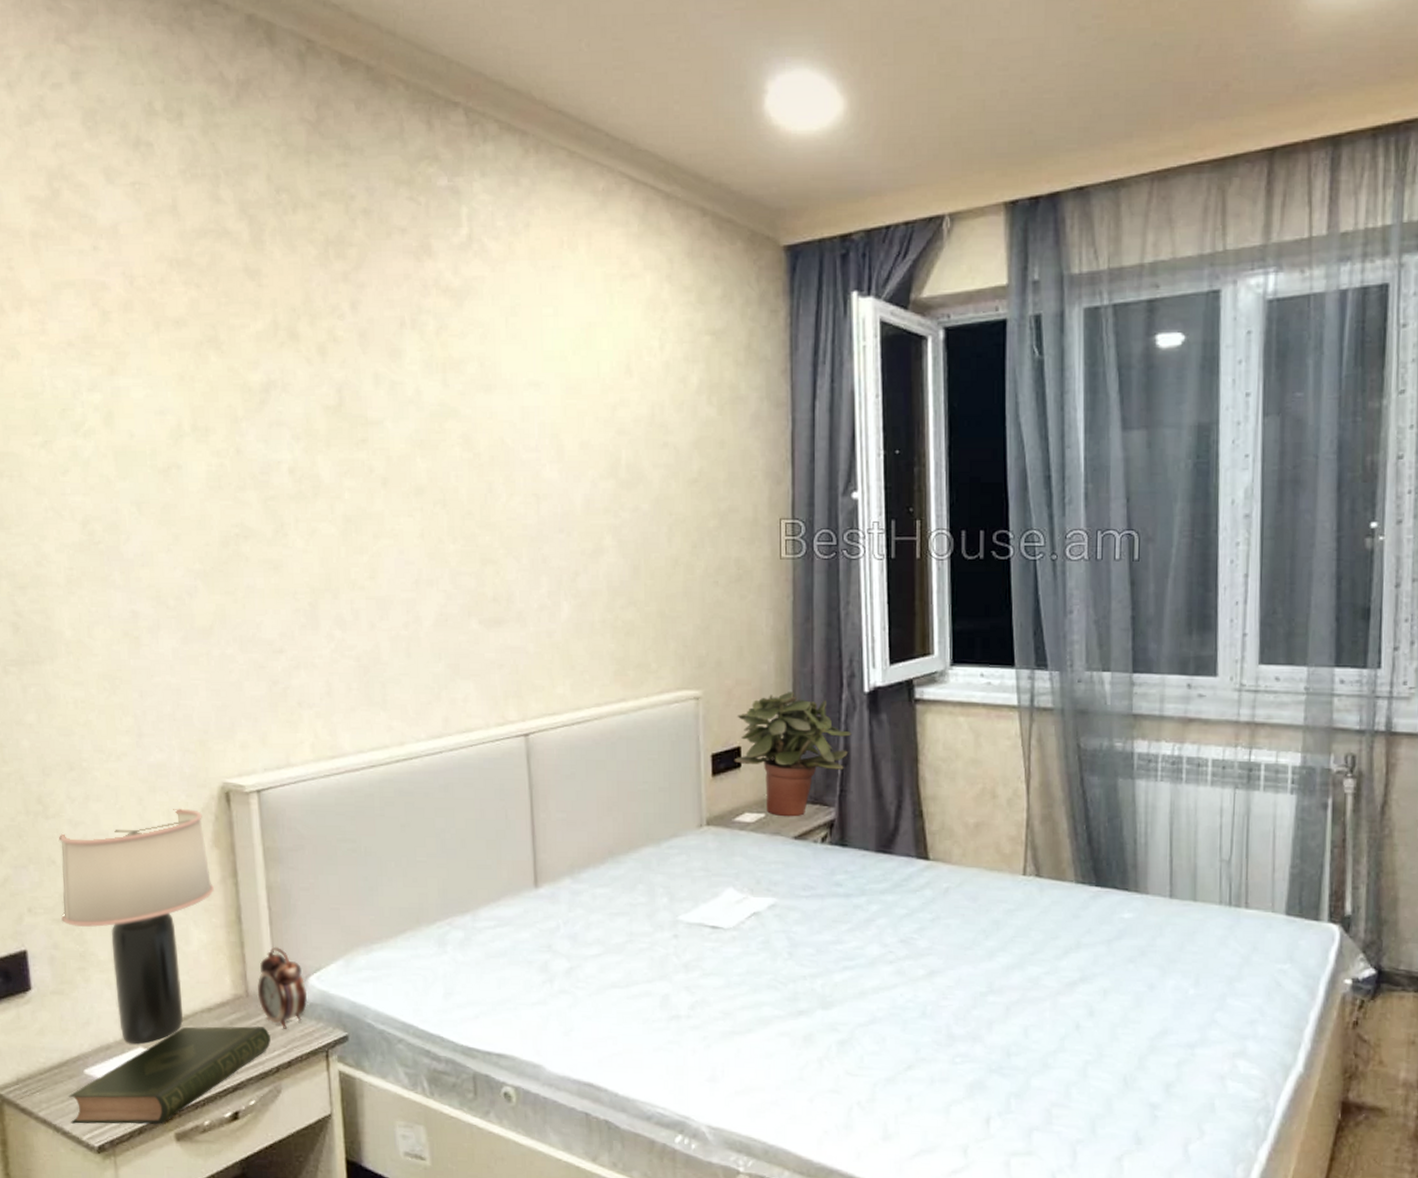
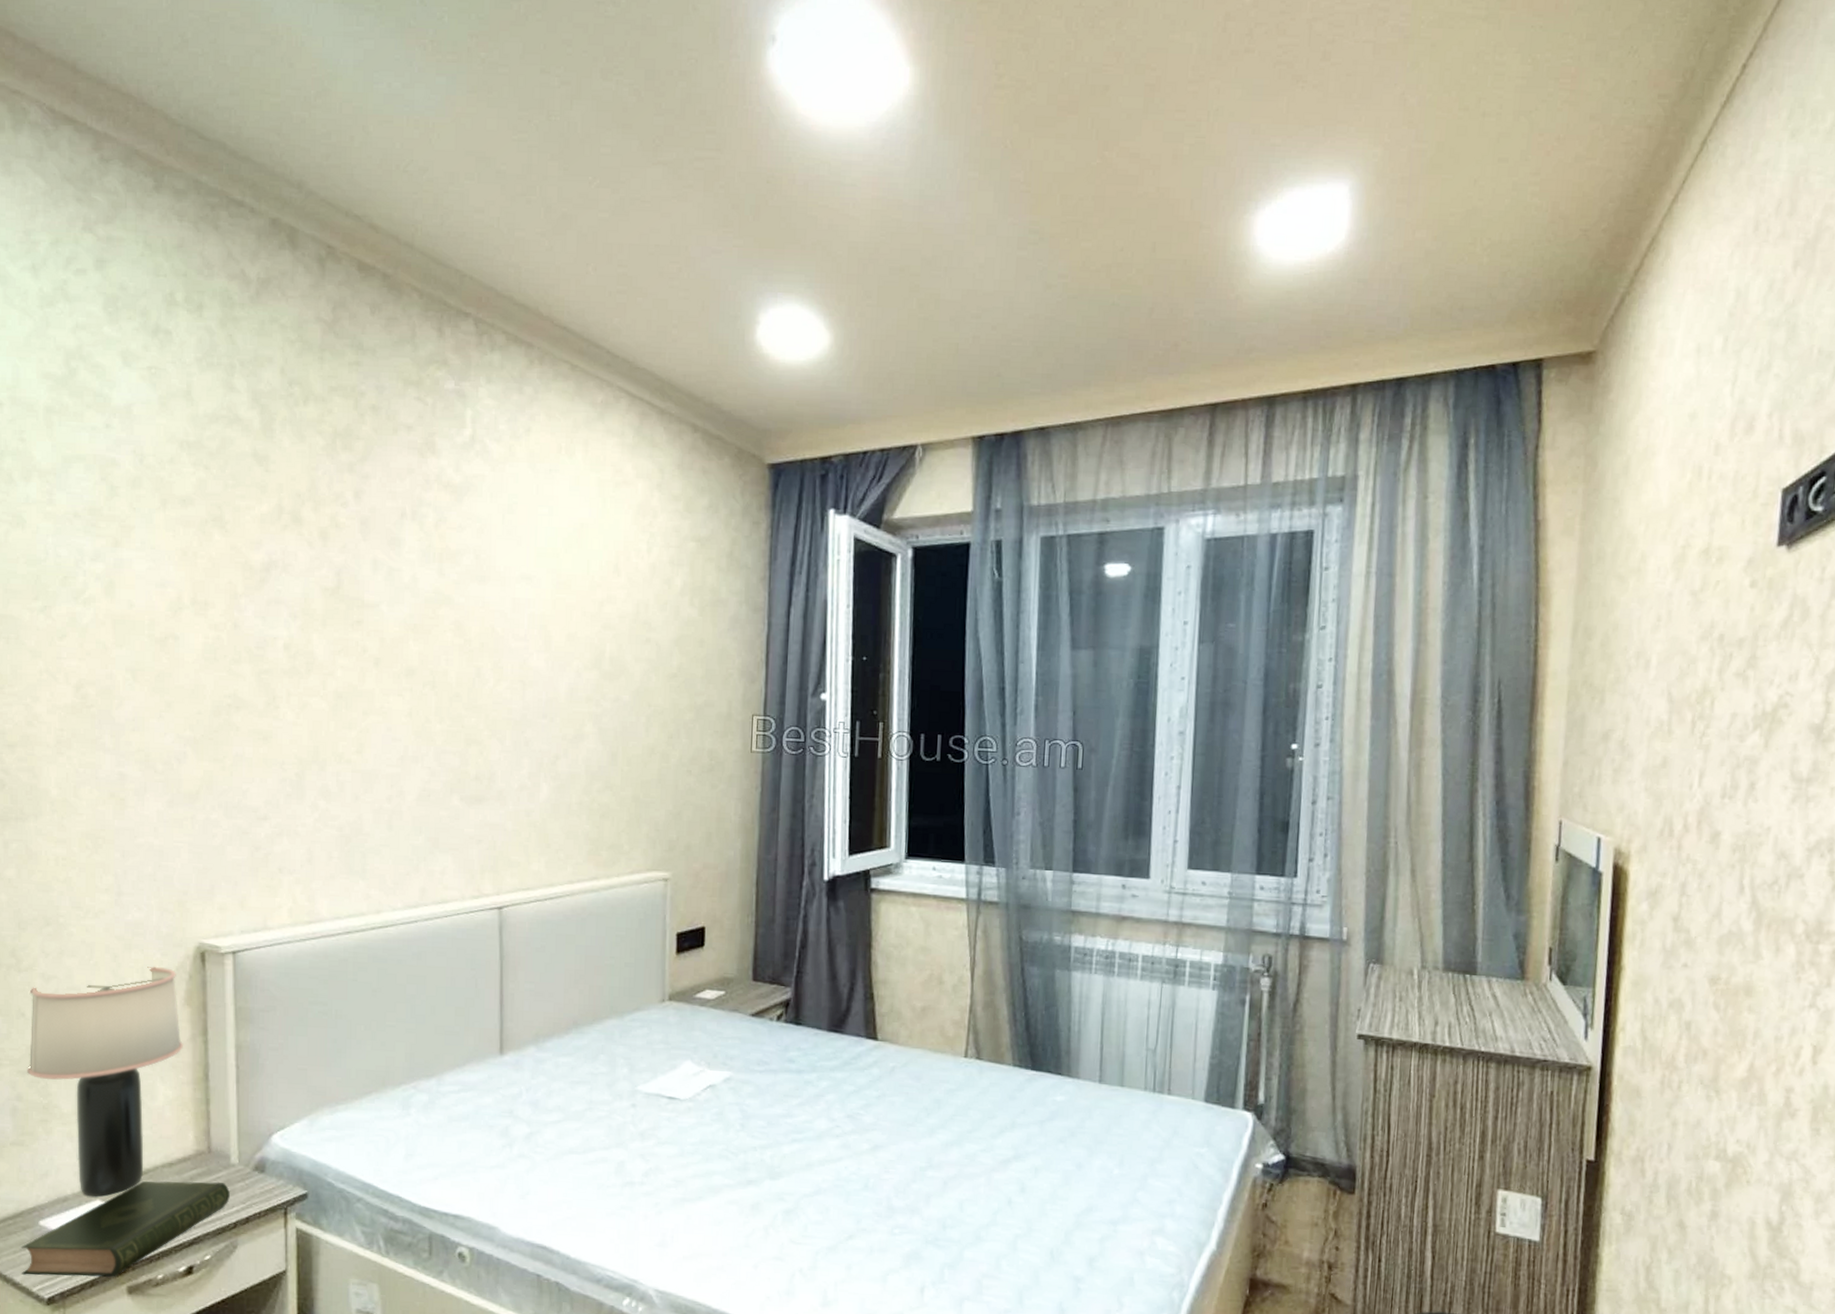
alarm clock: present [257,946,307,1029] -> none [221,1104,269,1186]
potted plant: present [734,692,852,817] -> none [698,877,810,996]

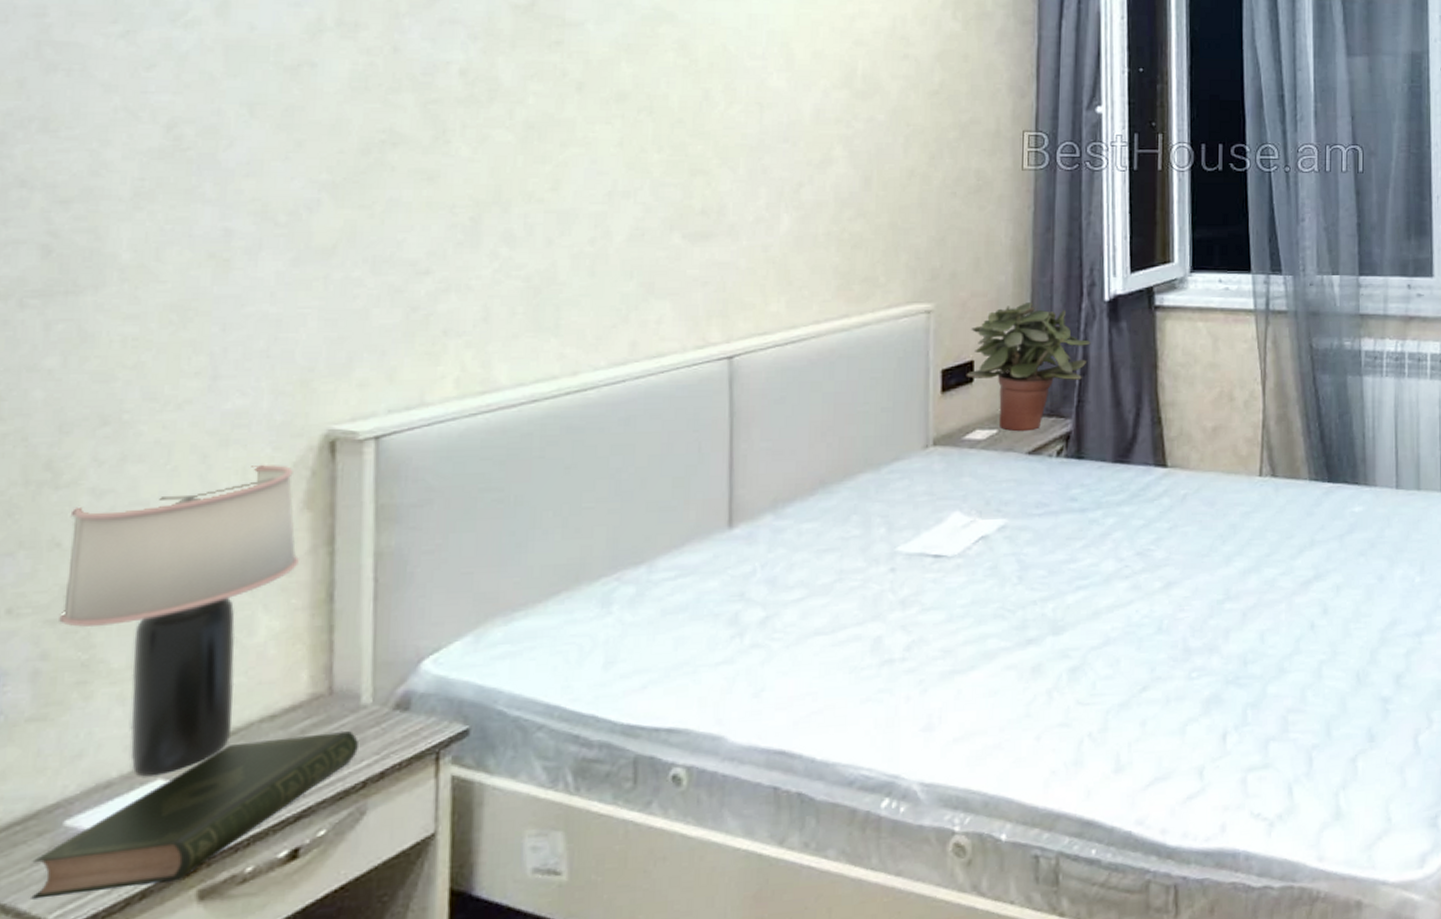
potted plant: none [698,877,810,996] -> present [966,302,1091,432]

